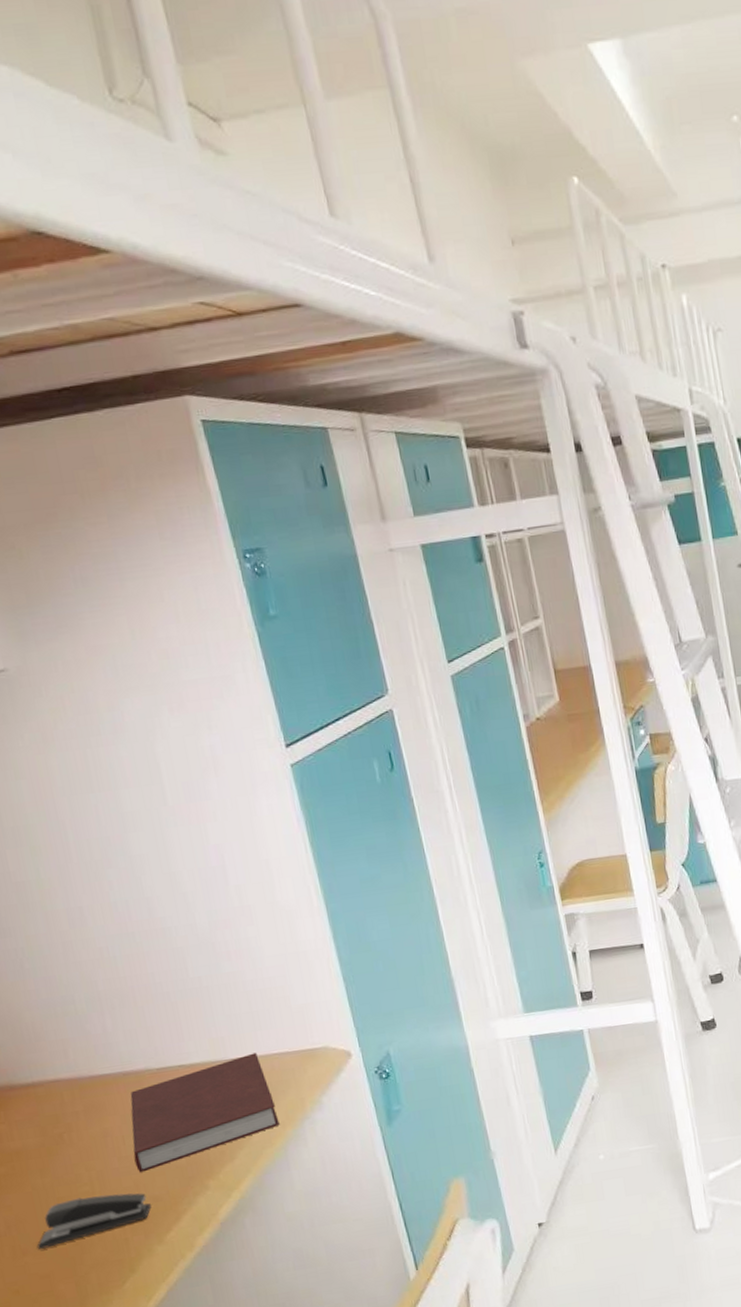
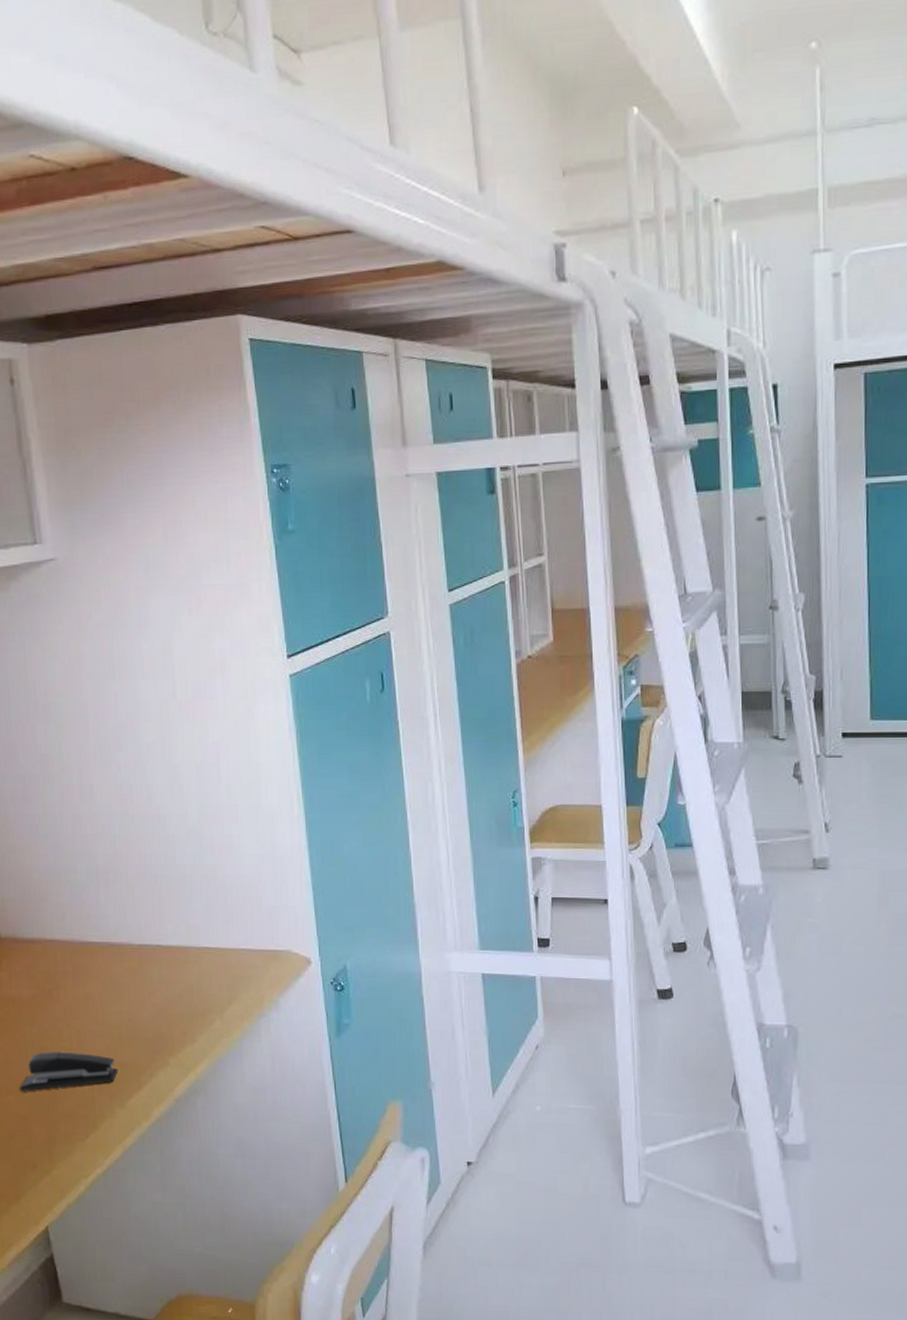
notebook: present [130,1052,280,1173] -> none [109,945,238,1039]

